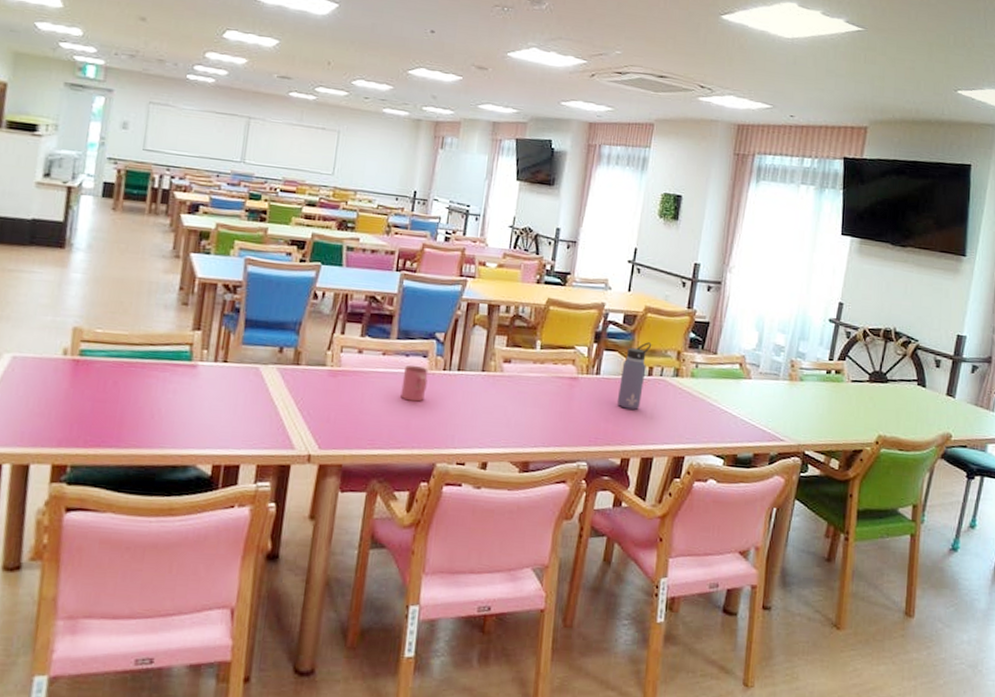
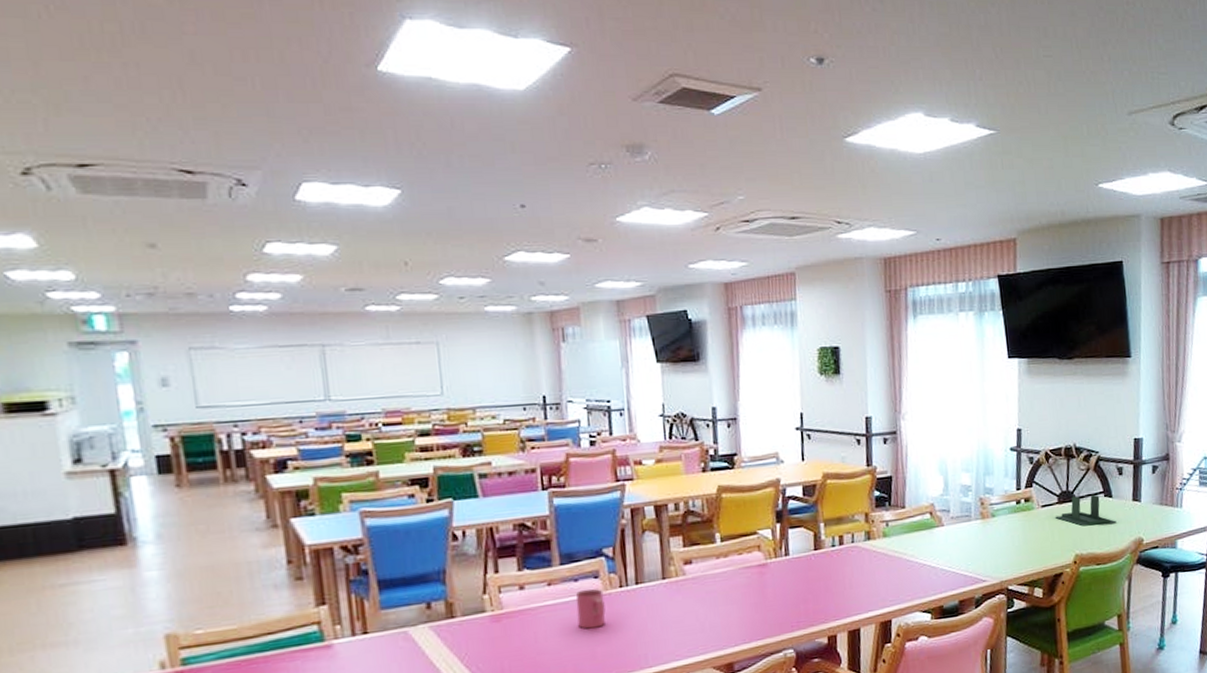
water bottle: present [617,342,652,410] -> none [810,510,838,585]
napkin holder: none [863,378,926,414] -> present [1055,494,1117,527]

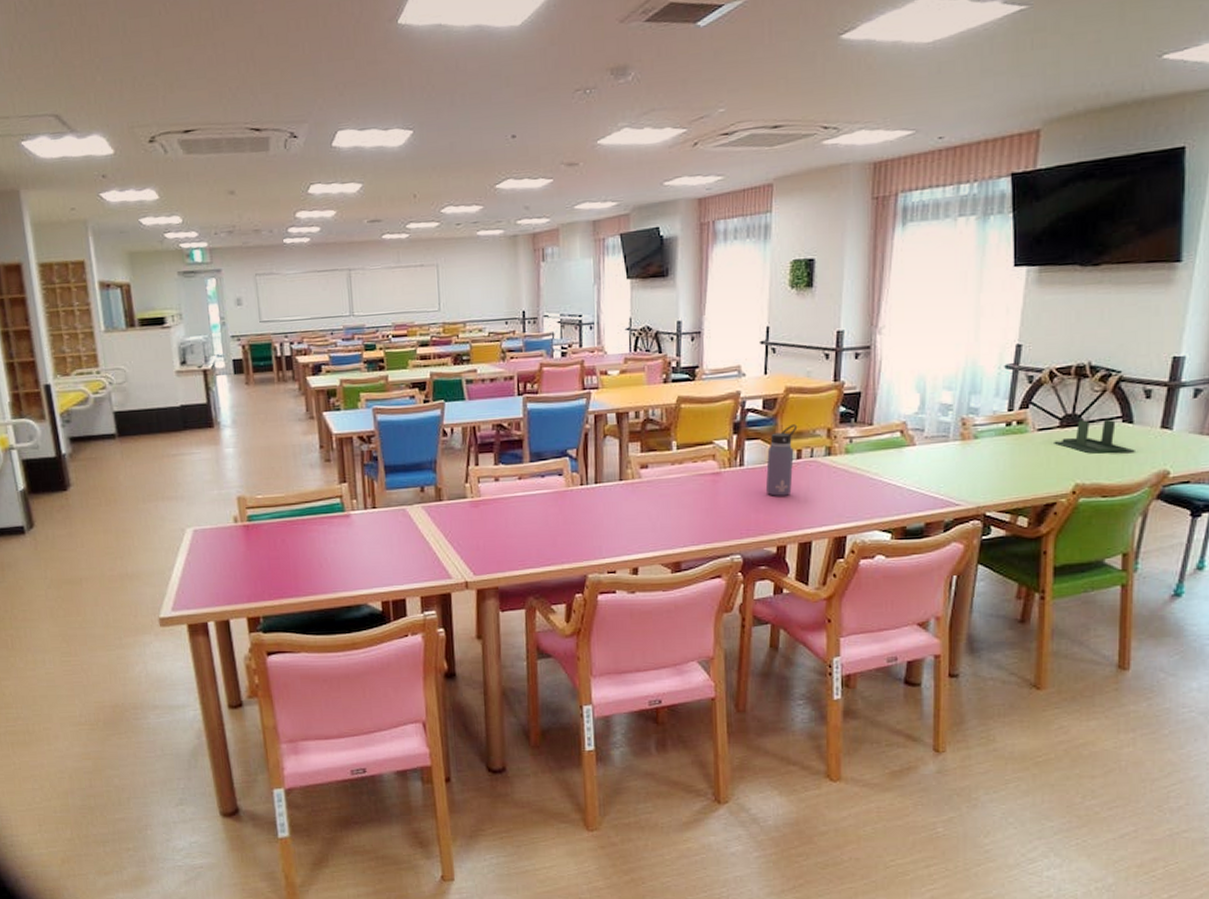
cup: present [575,588,606,629] -> none [541,484,567,520]
water bottle: none [810,510,838,585] -> present [765,424,798,496]

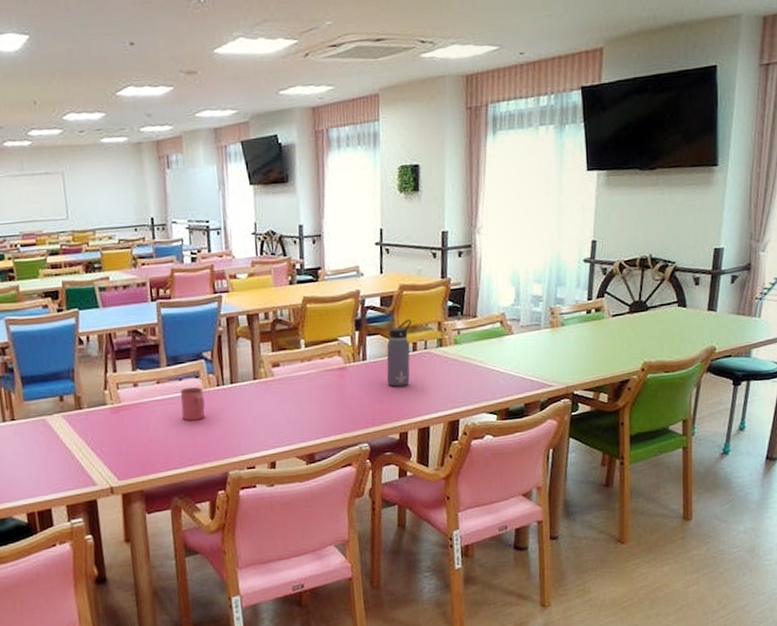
cup: none [541,484,567,520] -> present [180,386,205,421]
napkin holder: present [1054,419,1135,454] -> none [625,304,689,336]

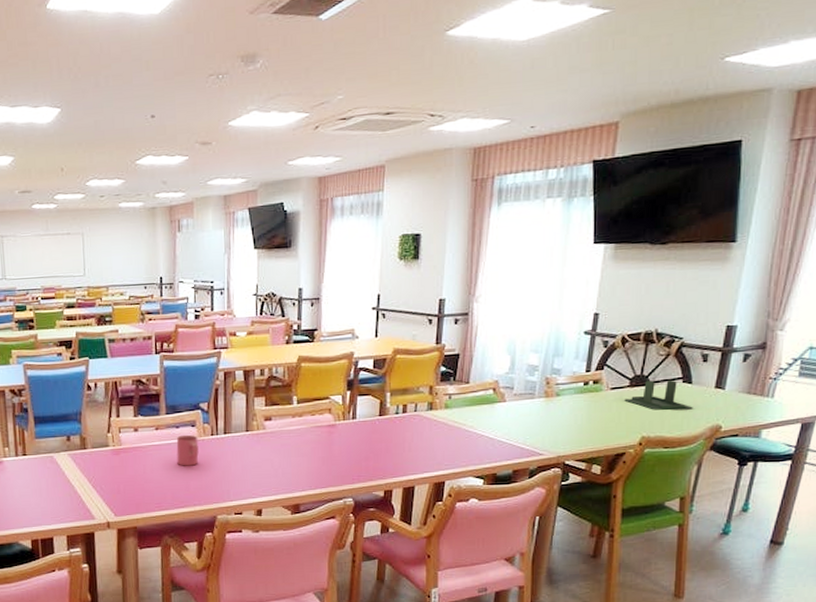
water bottle: present [386,319,412,387] -> none [375,382,404,446]
napkin holder: none [625,304,689,336] -> present [624,379,693,410]

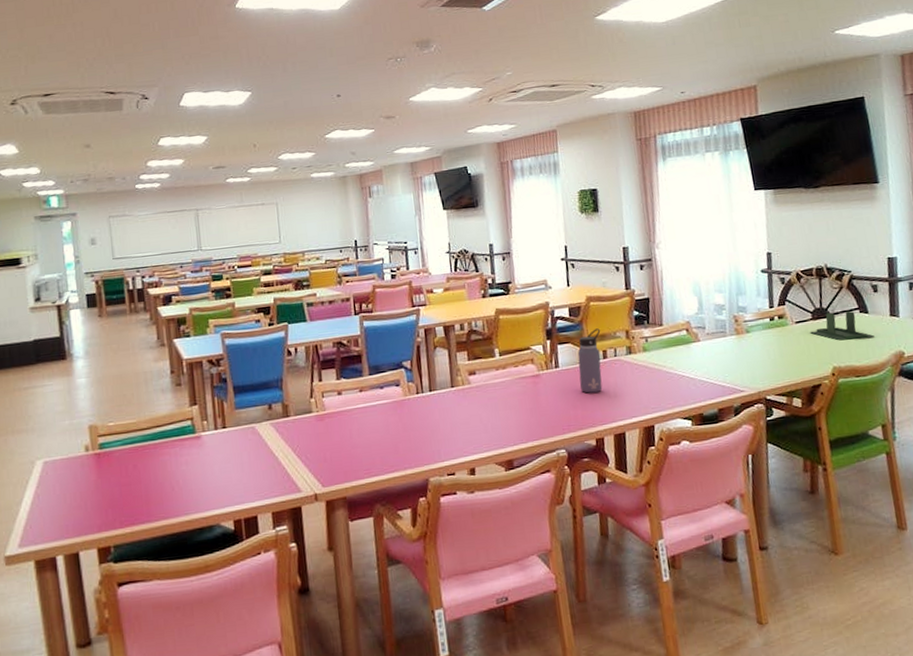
cup: present [176,434,199,466] -> none [381,394,406,428]
water bottle: none [375,382,404,446] -> present [577,328,603,393]

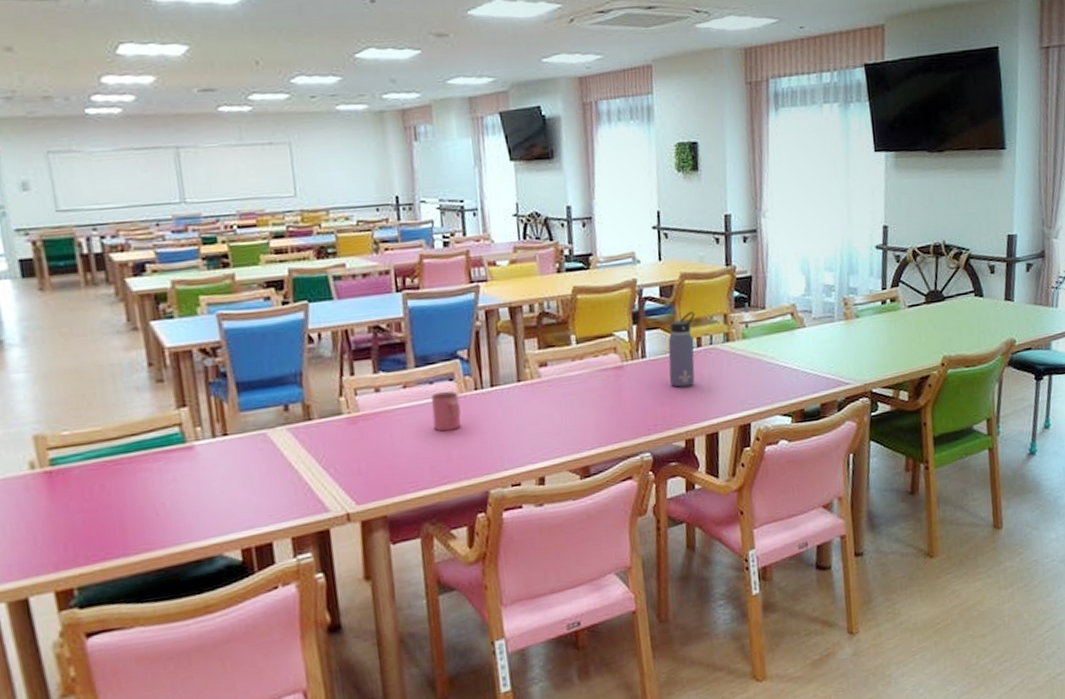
cup: none [381,394,406,428] -> present [430,391,461,432]
napkin holder: present [810,310,875,341] -> none [922,293,987,328]

